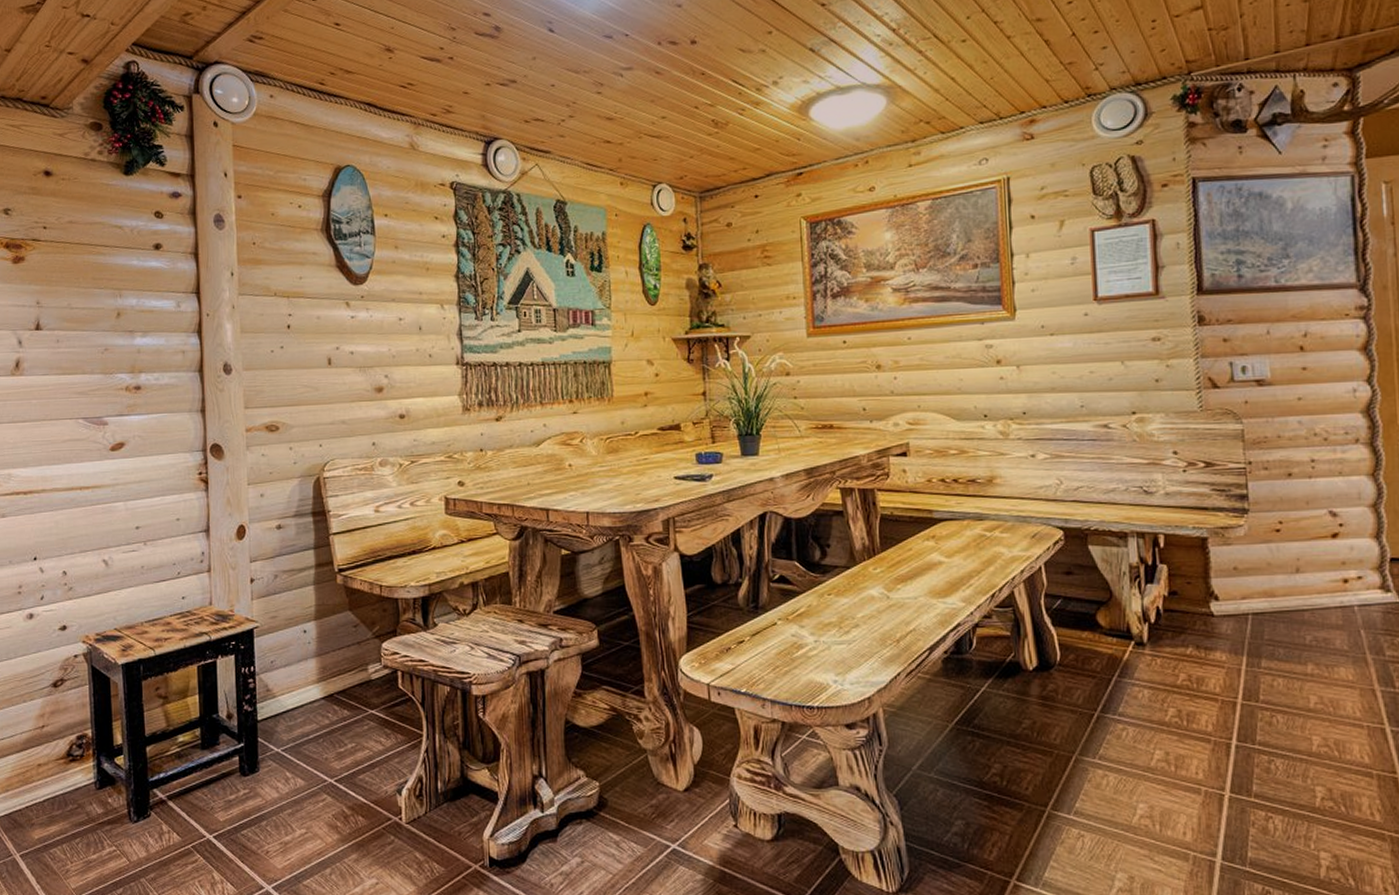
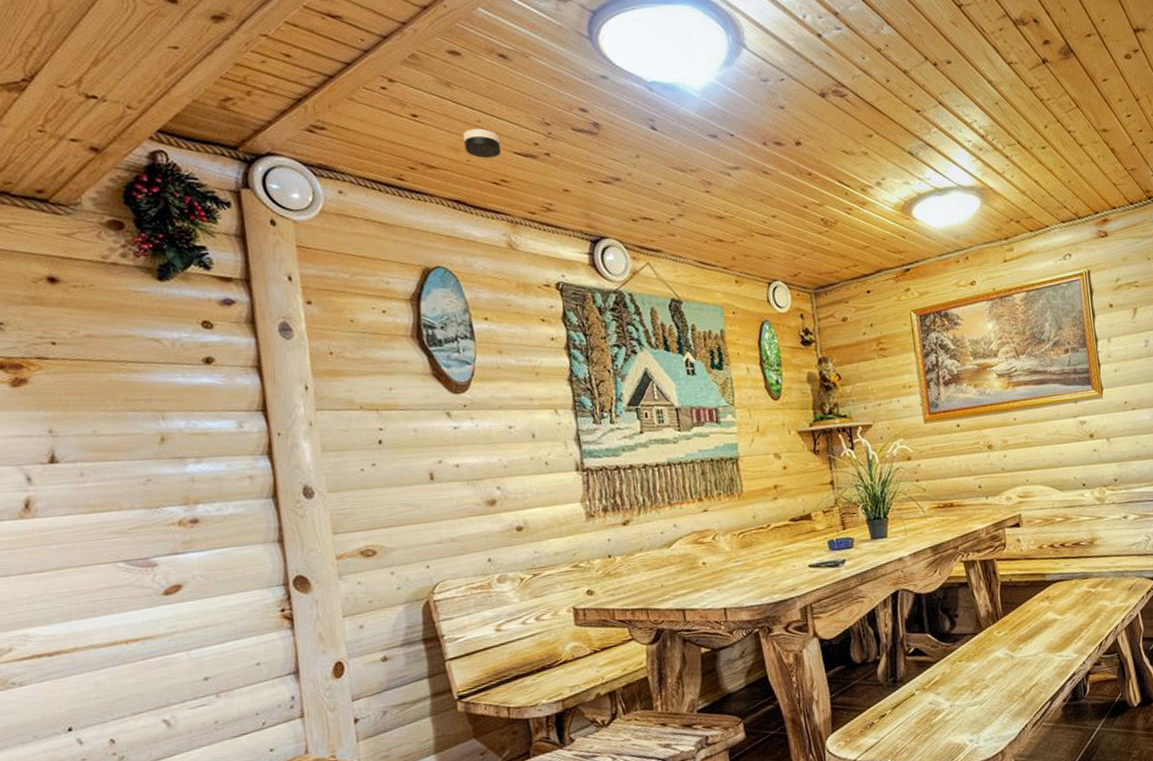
smoke detector: none [377,34,410,63] -> present [462,128,502,159]

